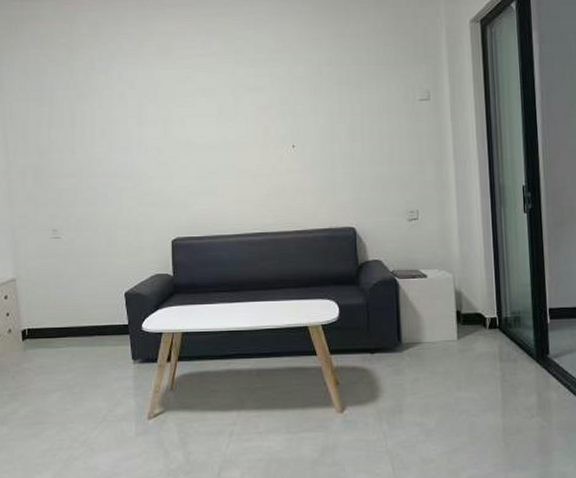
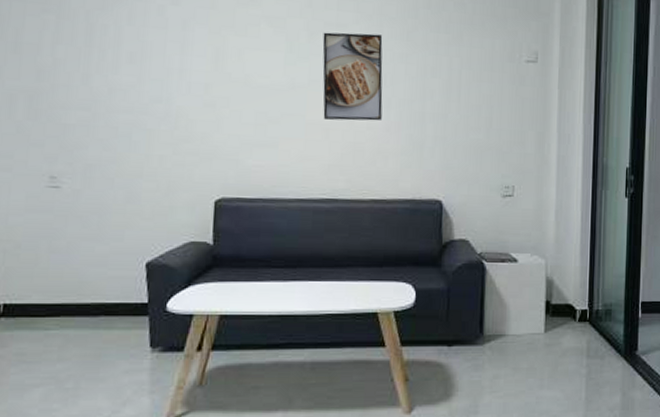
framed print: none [245,92,298,168] -> present [322,32,383,121]

